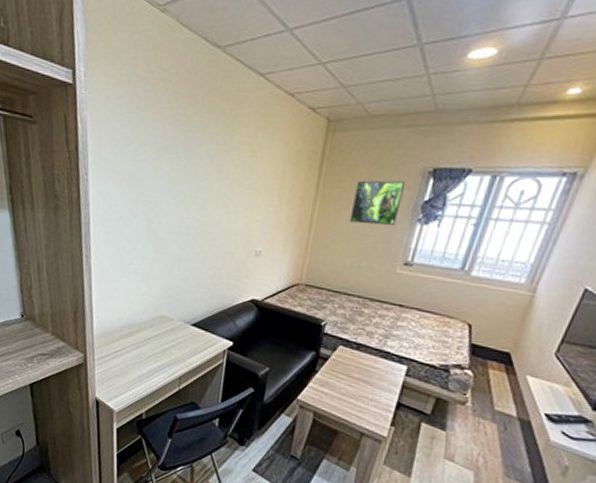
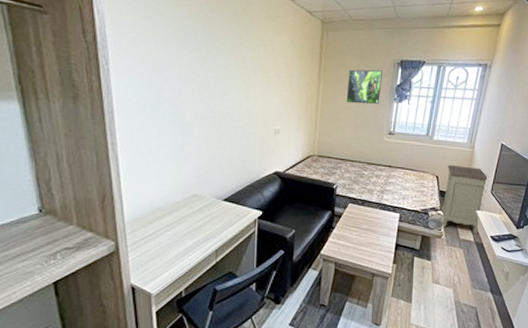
nightstand: none [469,310,555,409] -> present [440,164,489,235]

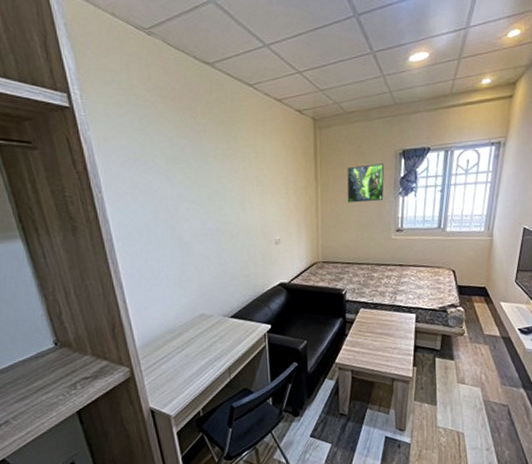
nightstand: present [440,164,489,235] -> none [459,256,512,329]

